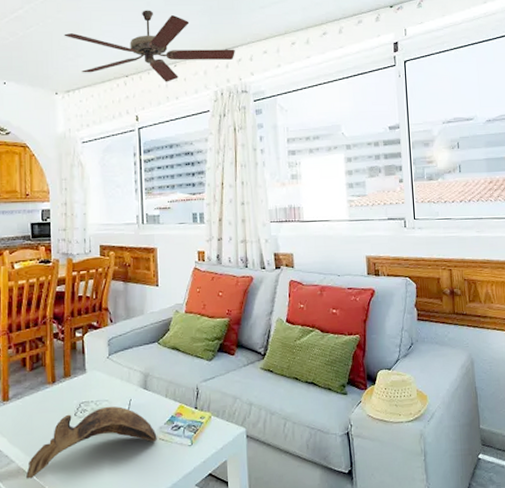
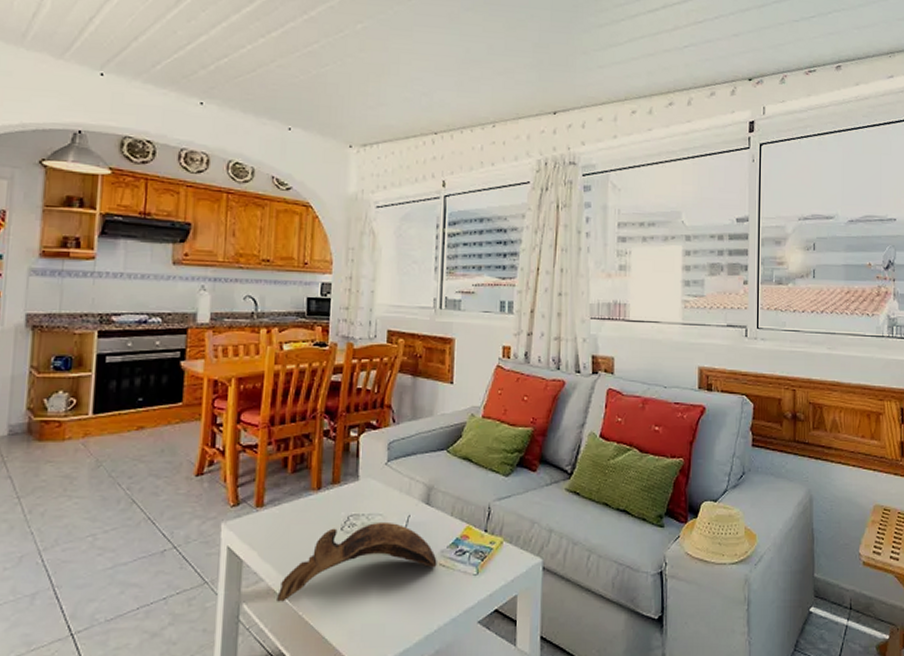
ceiling fan: present [64,10,235,82] -> none [365,57,565,145]

